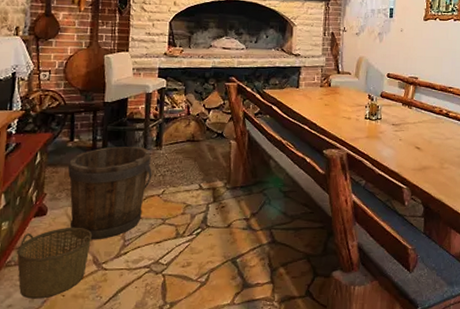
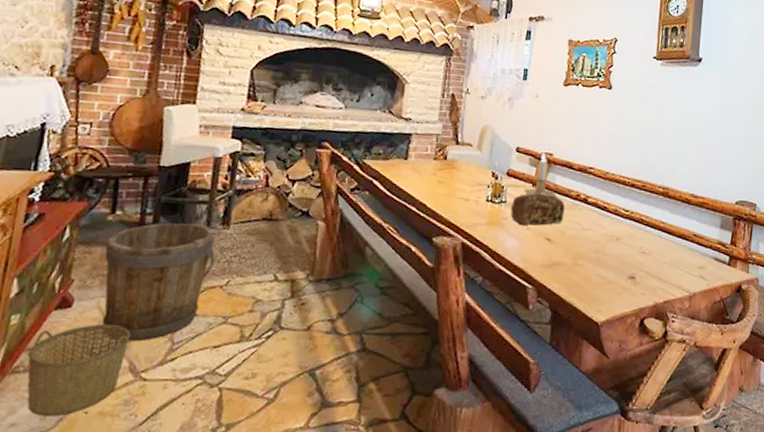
bread loaf: none [385,111,430,138] -> present [510,193,565,226]
candlestick: none [395,76,423,113] -> present [524,152,557,197]

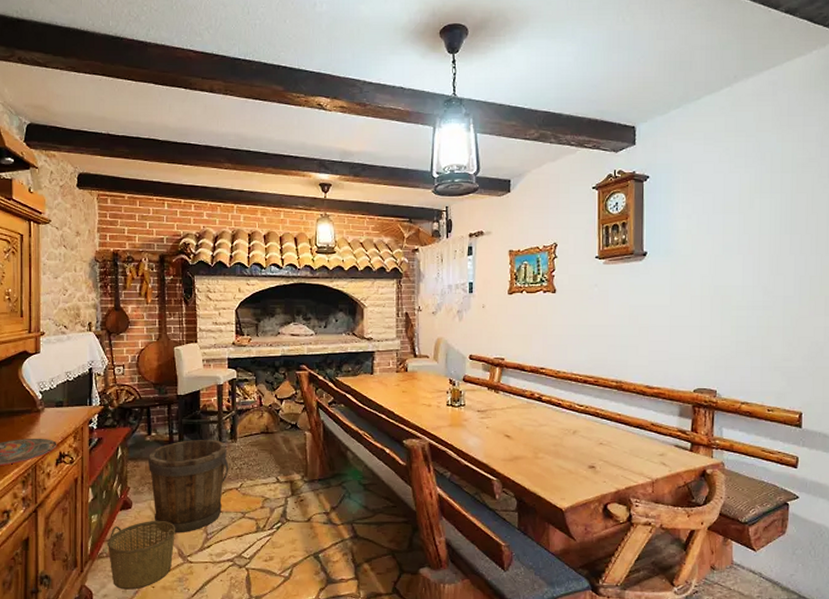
bread loaf: present [510,193,565,226] -> none [470,396,520,425]
candlestick: present [524,152,557,197] -> none [480,358,512,398]

